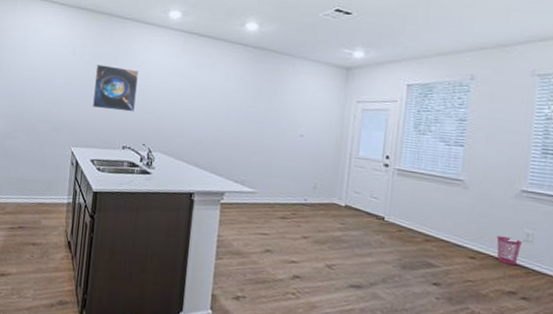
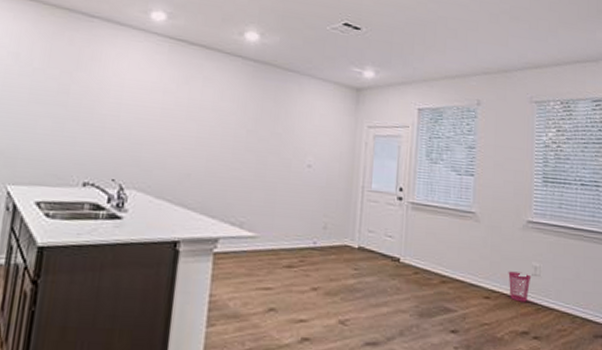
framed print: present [92,63,138,112] -> none [40,72,108,137]

